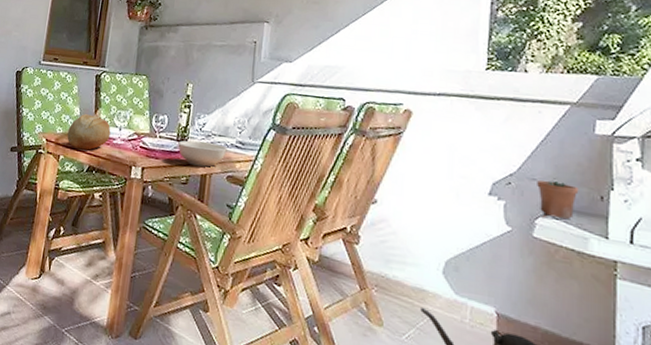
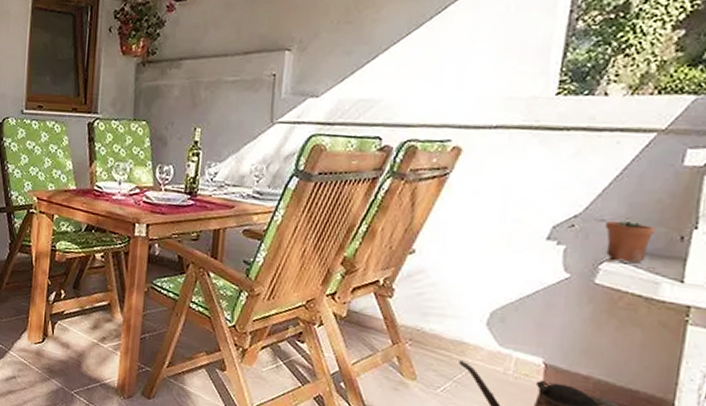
bread: present [67,114,111,151] -> none [60,168,109,208]
bowl: present [178,140,227,167] -> none [186,192,243,221]

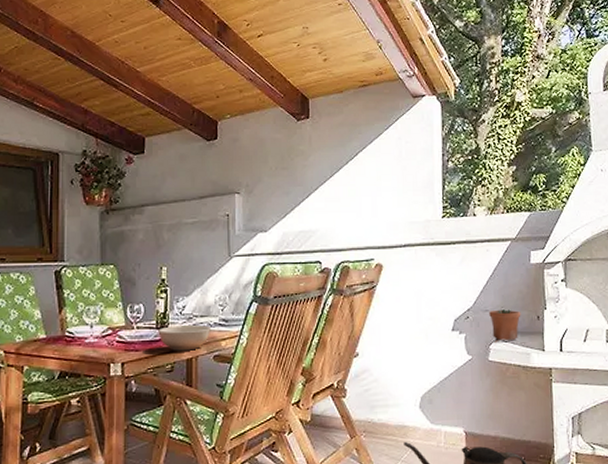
bowl: none [186,192,243,221] -> present [158,325,211,351]

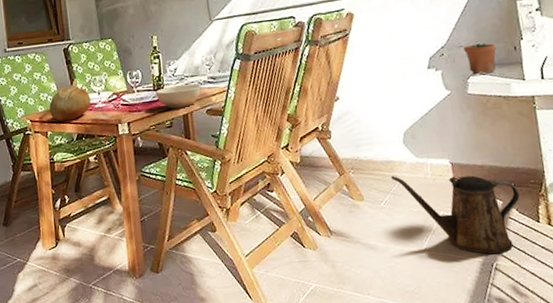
bread: none [29,316,81,356] -> present [49,86,91,122]

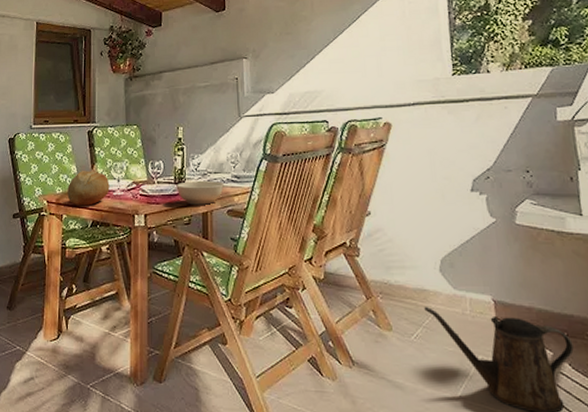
planter: present [463,43,497,74] -> none [512,170,551,204]

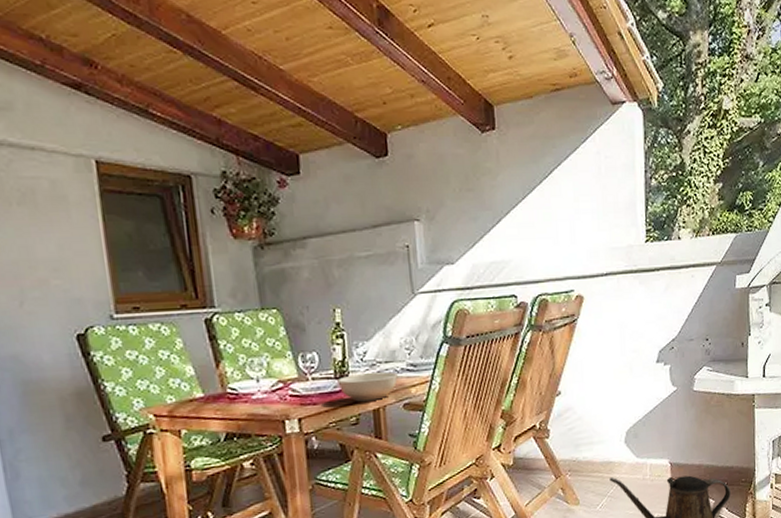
bread: present [67,171,110,206] -> none [183,370,246,417]

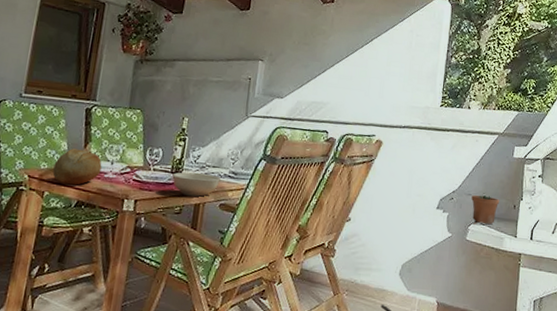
bread: none [183,370,246,417] -> present [53,148,102,185]
planter: none [694,337,726,370] -> present [471,195,500,225]

